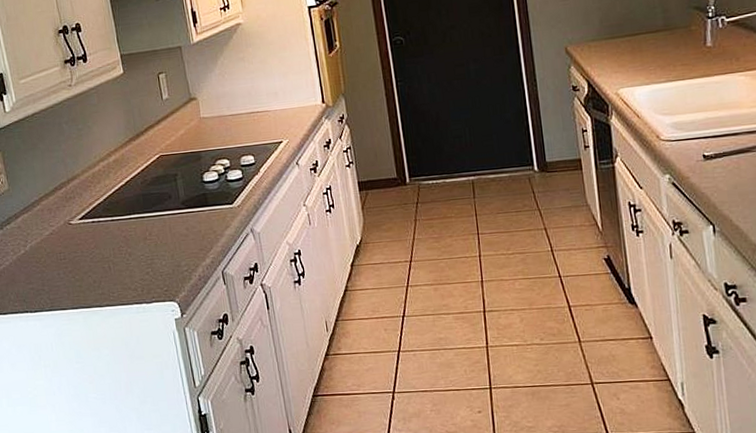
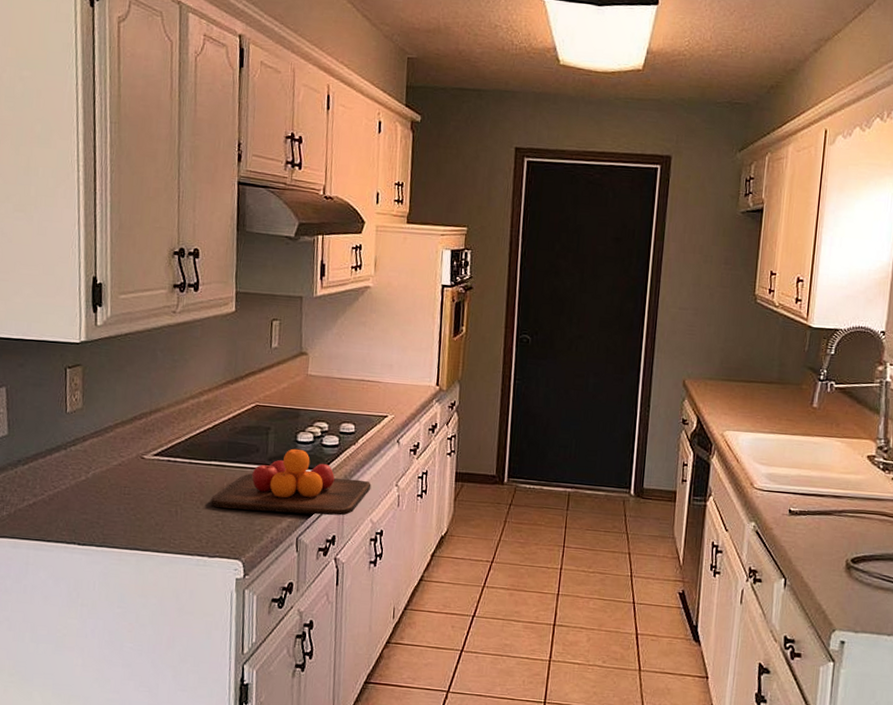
chopping board: none [137,188,281,257] -> present [211,448,371,516]

